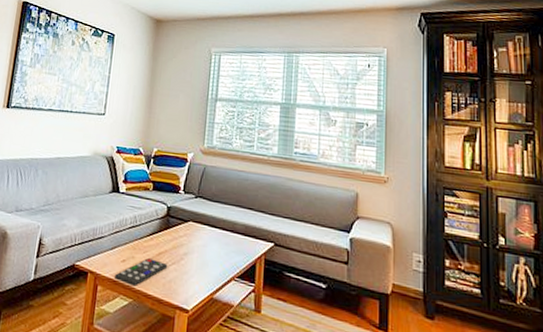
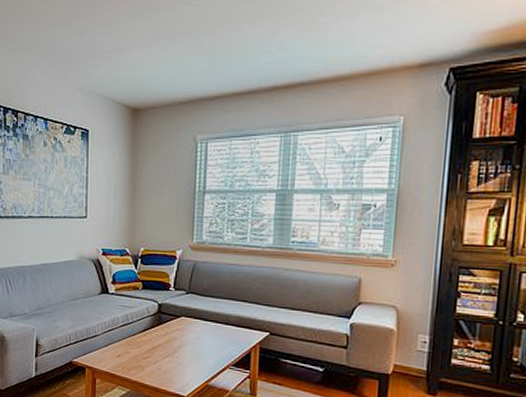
remote control: present [114,257,168,286] -> none [110,351,163,378]

